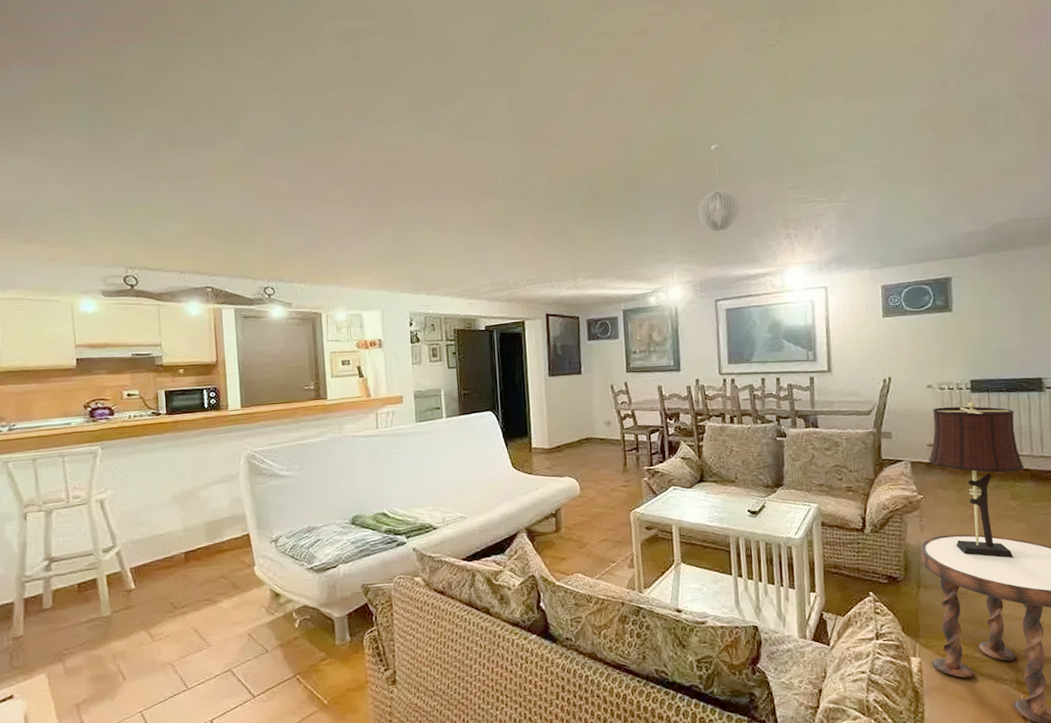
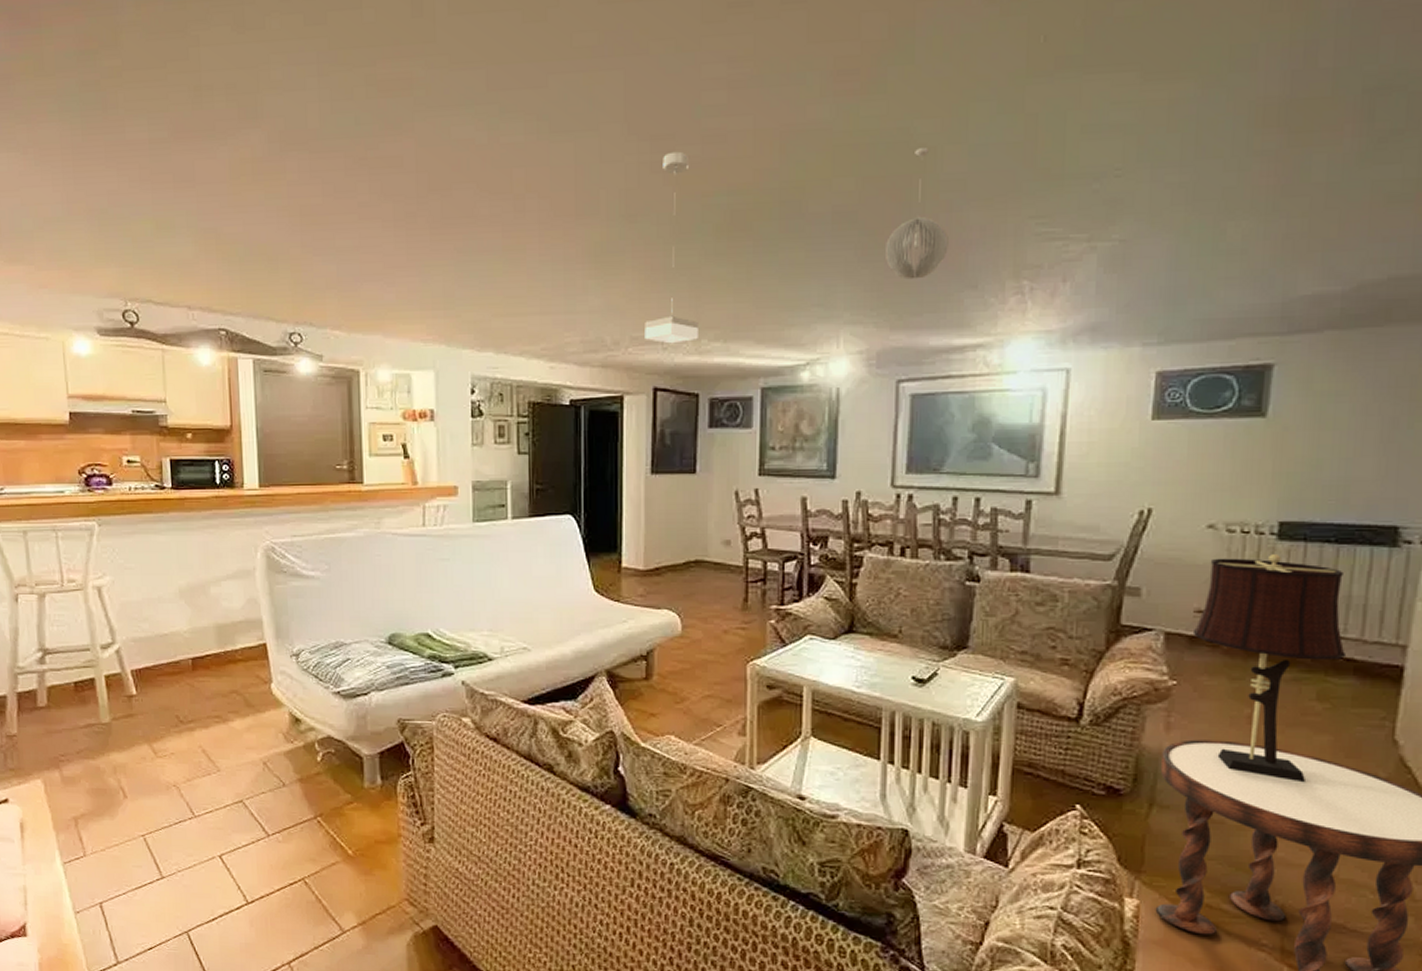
pendant lamp: none [536,149,576,283] -> present [645,151,700,344]

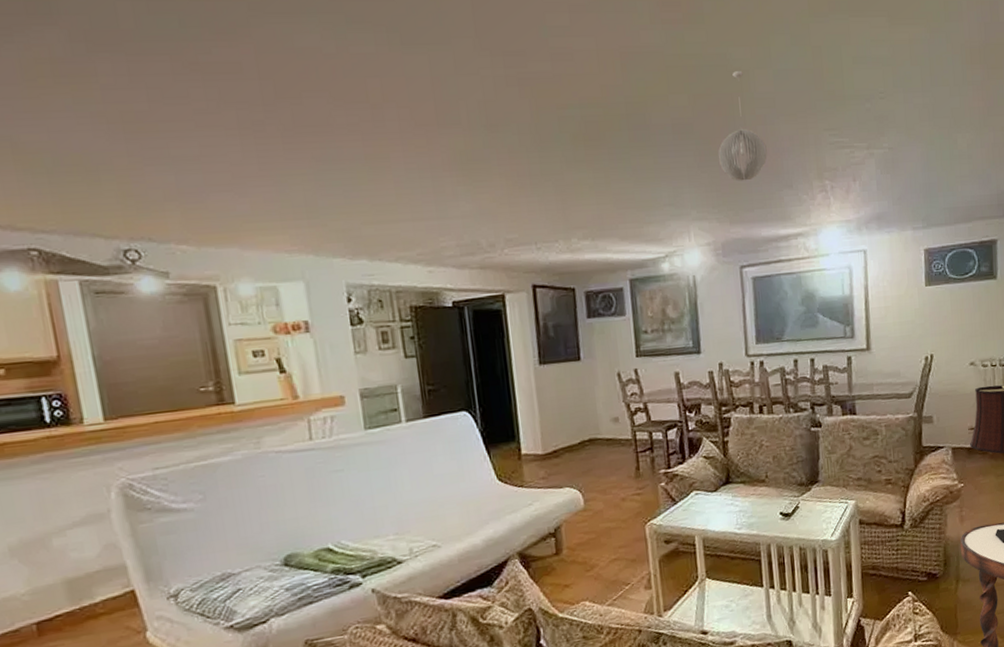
pendant lamp: present [645,151,700,344] -> none [516,67,569,244]

